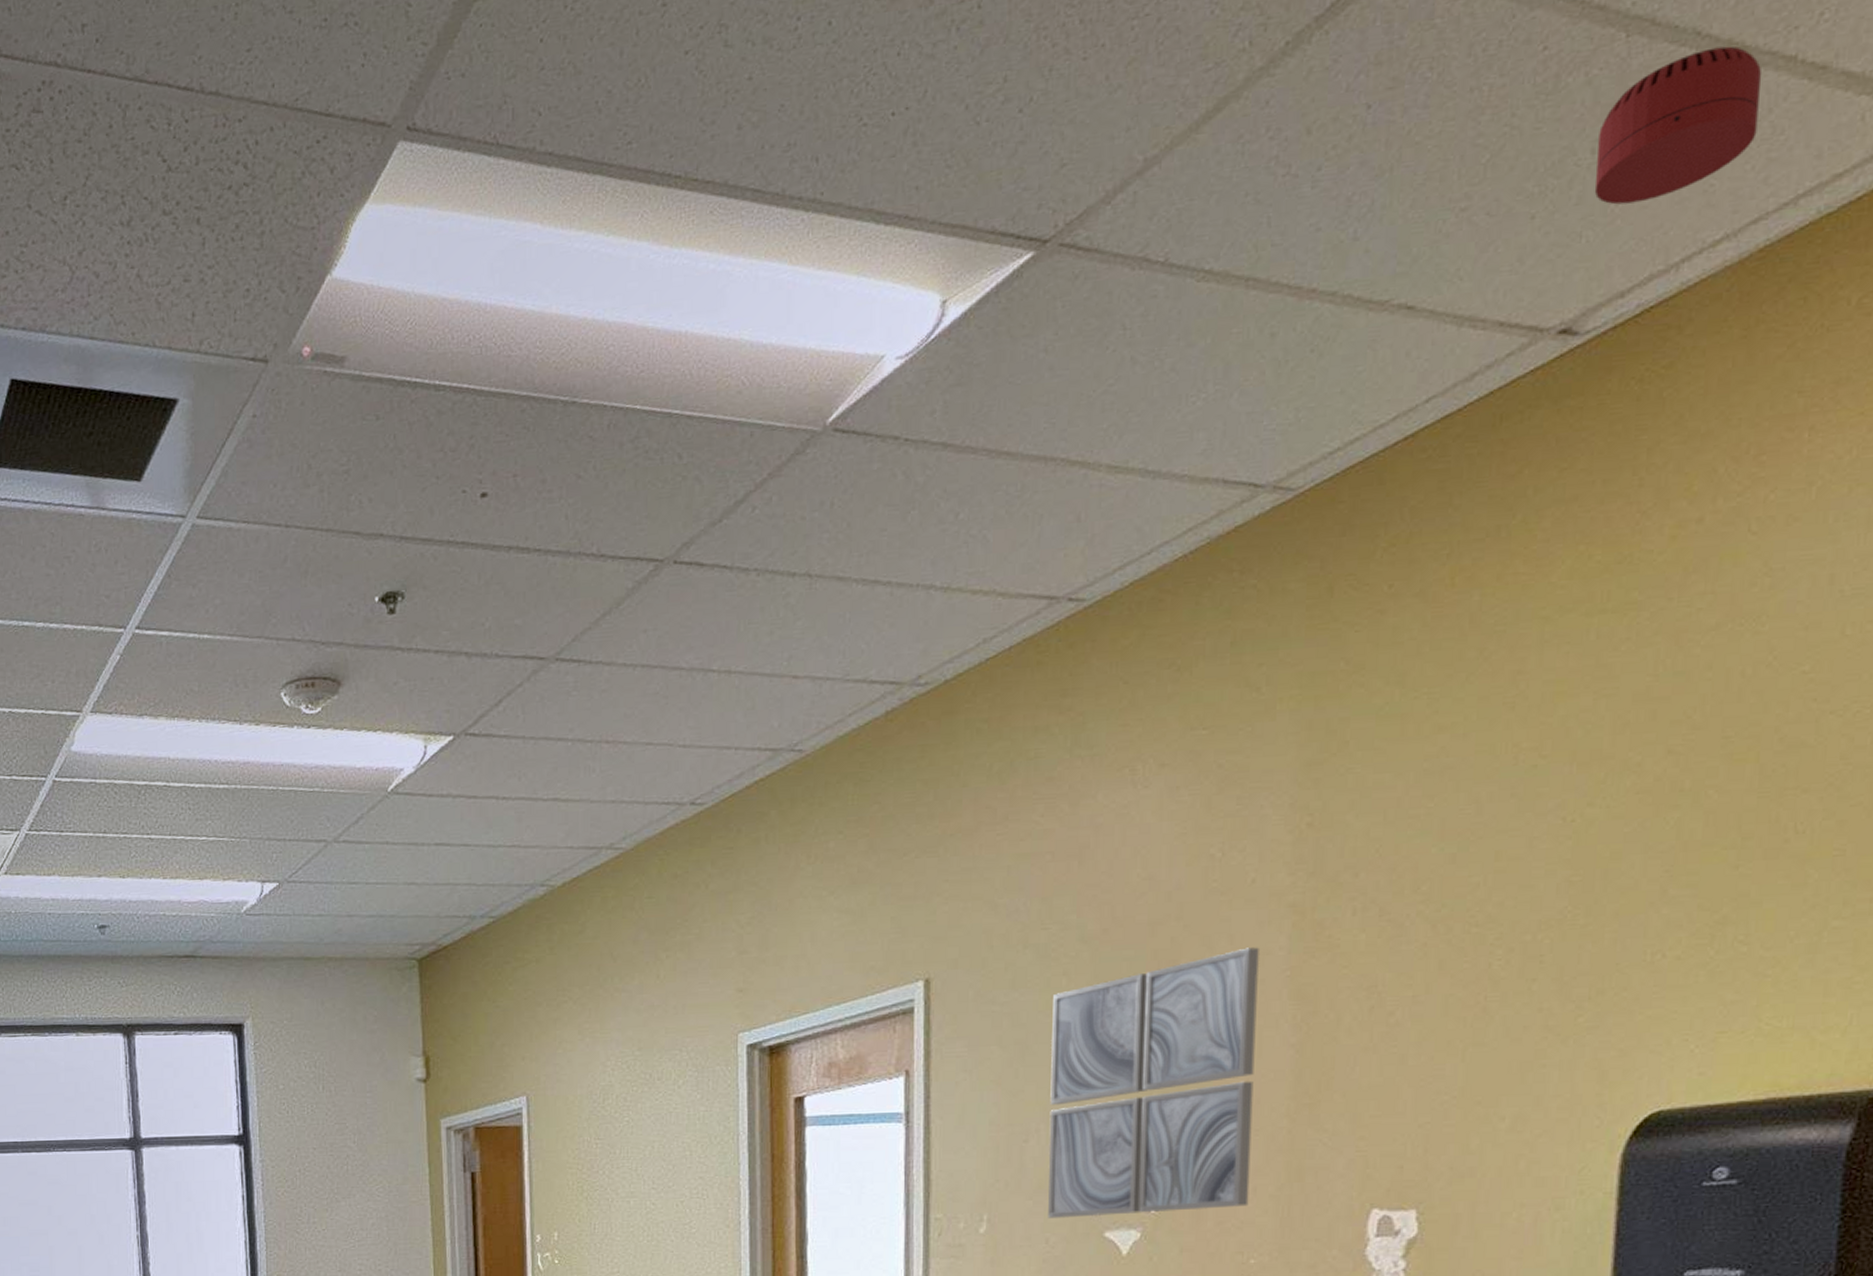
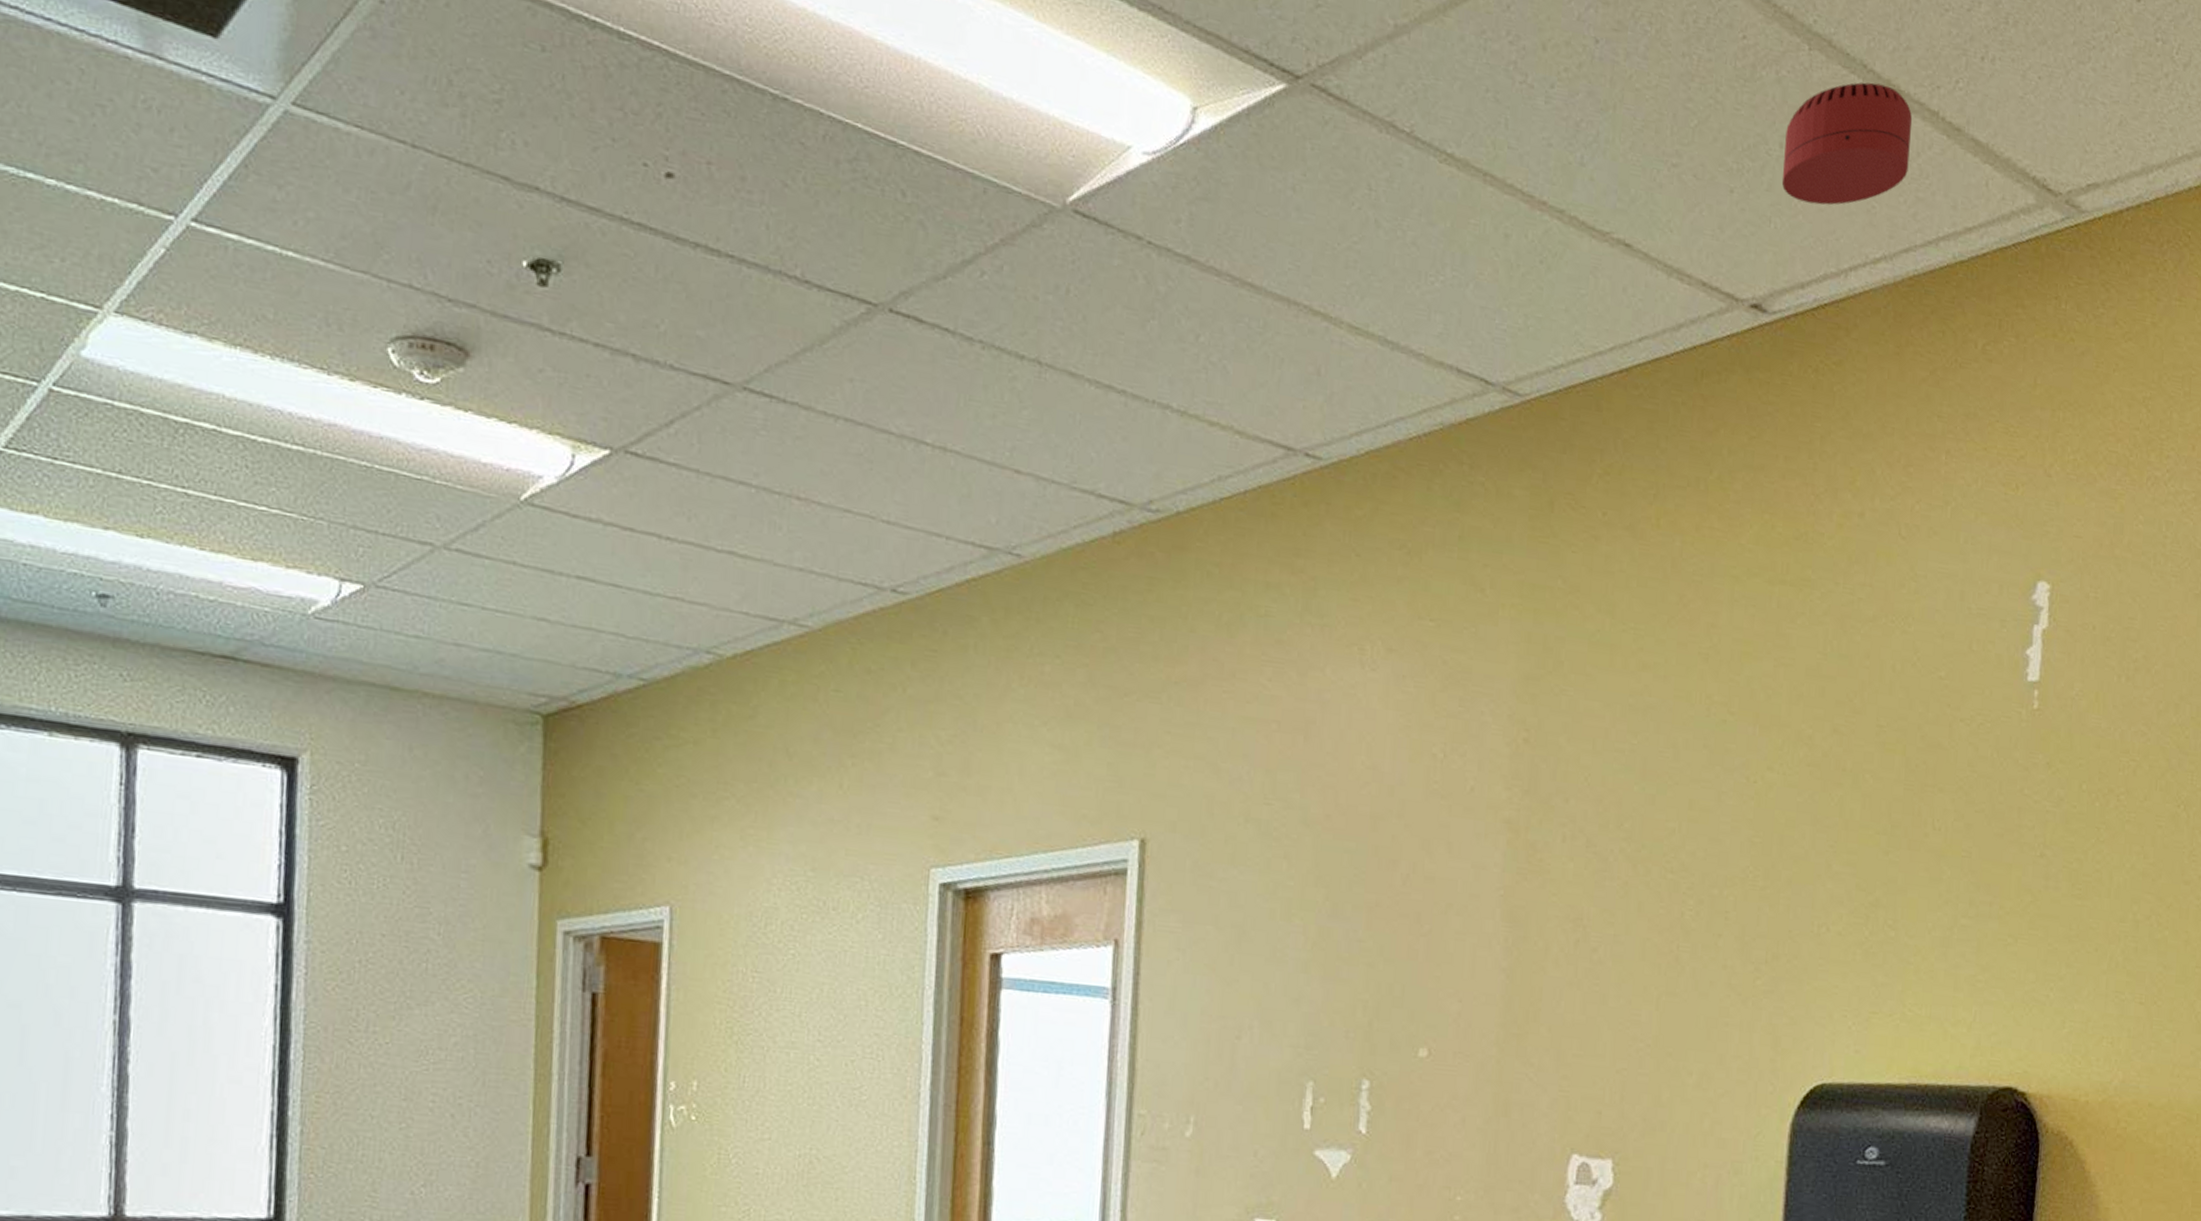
wall art: present [1048,947,1259,1218] -> none [1258,858,1476,1138]

